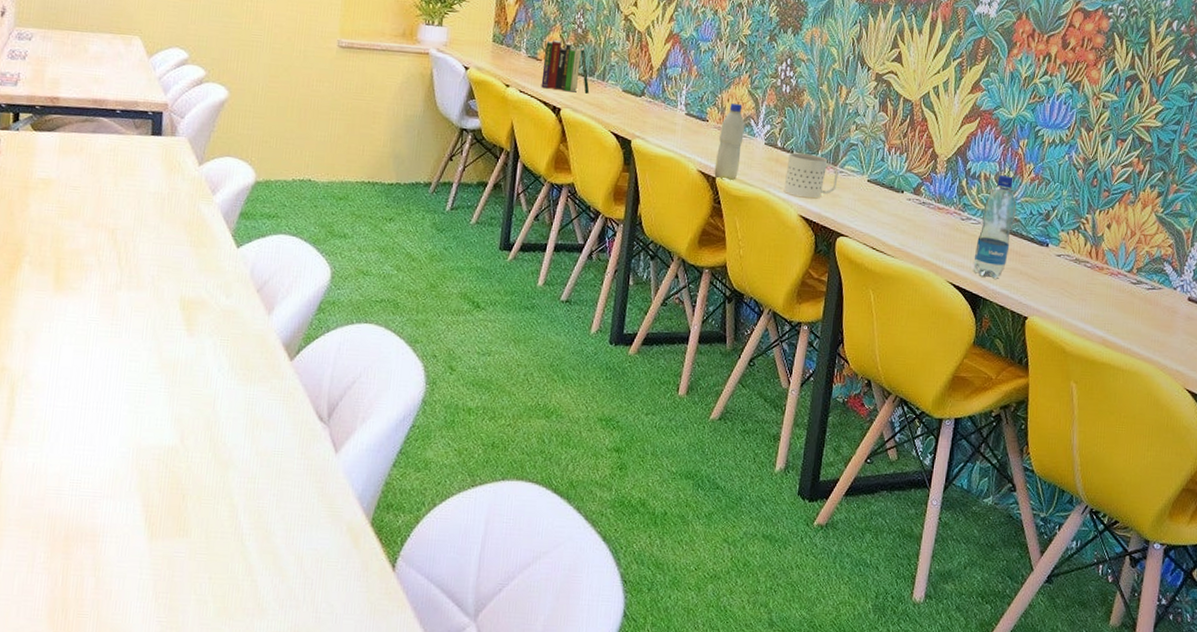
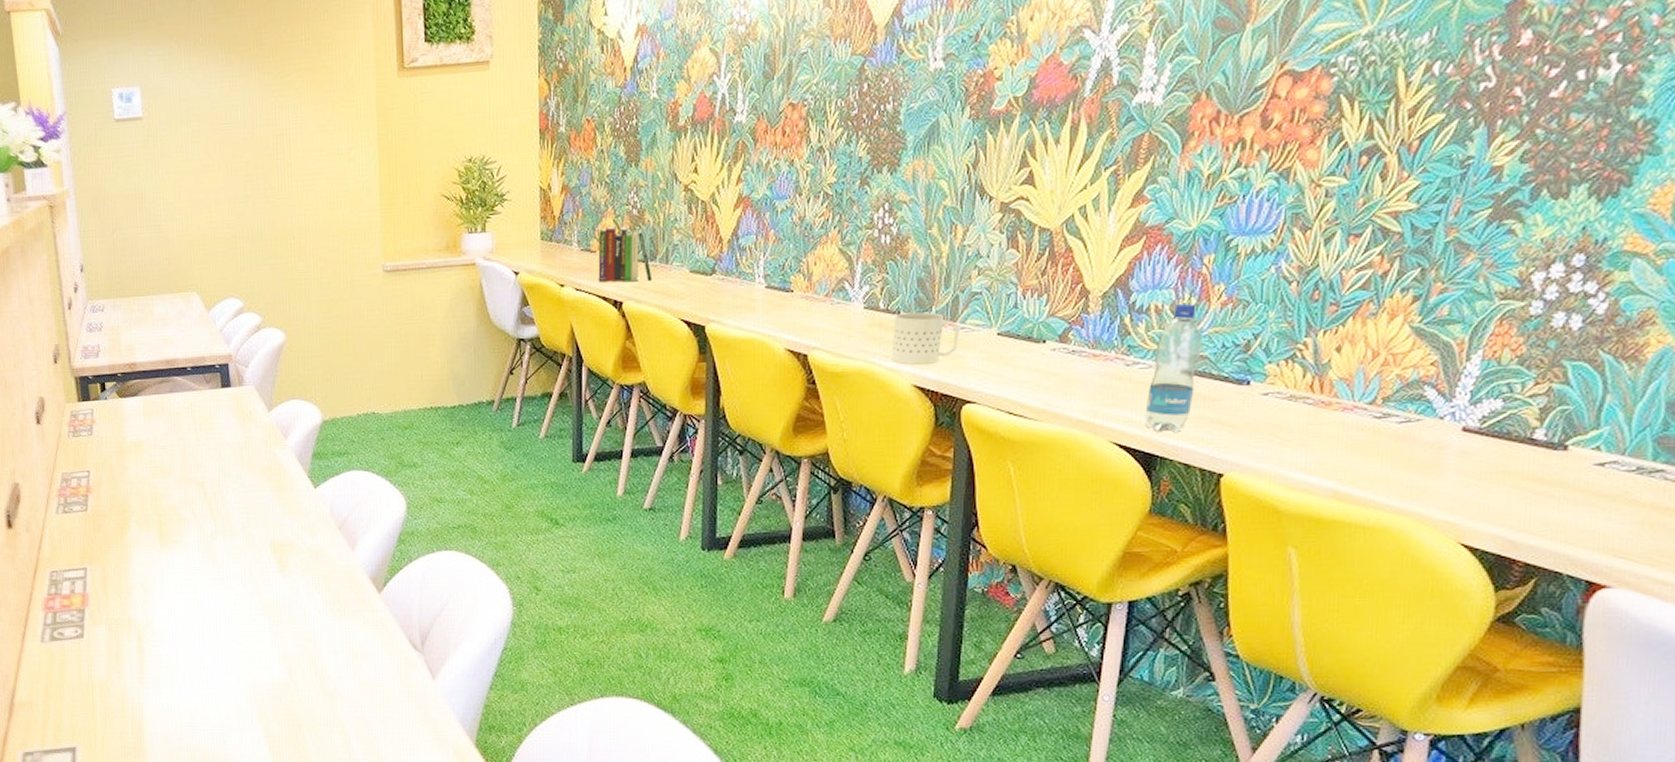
water bottle: present [714,102,745,181] -> none [805,265,838,357]

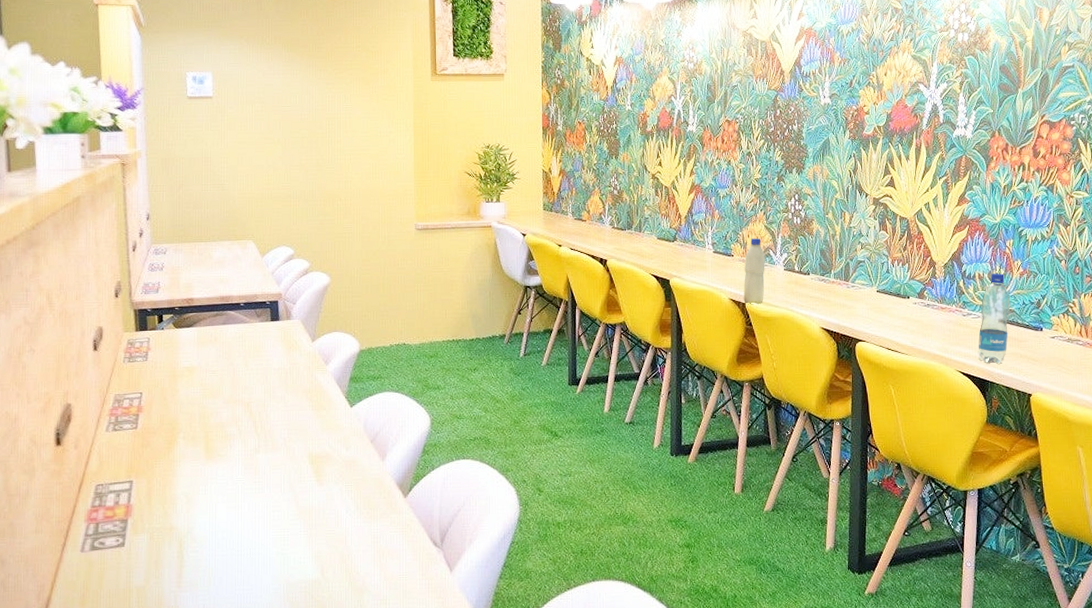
books: present [598,225,651,282] -> none [588,202,628,245]
water bottle: none [805,265,838,357] -> present [743,237,765,305]
mug: present [891,312,959,366] -> none [805,274,851,313]

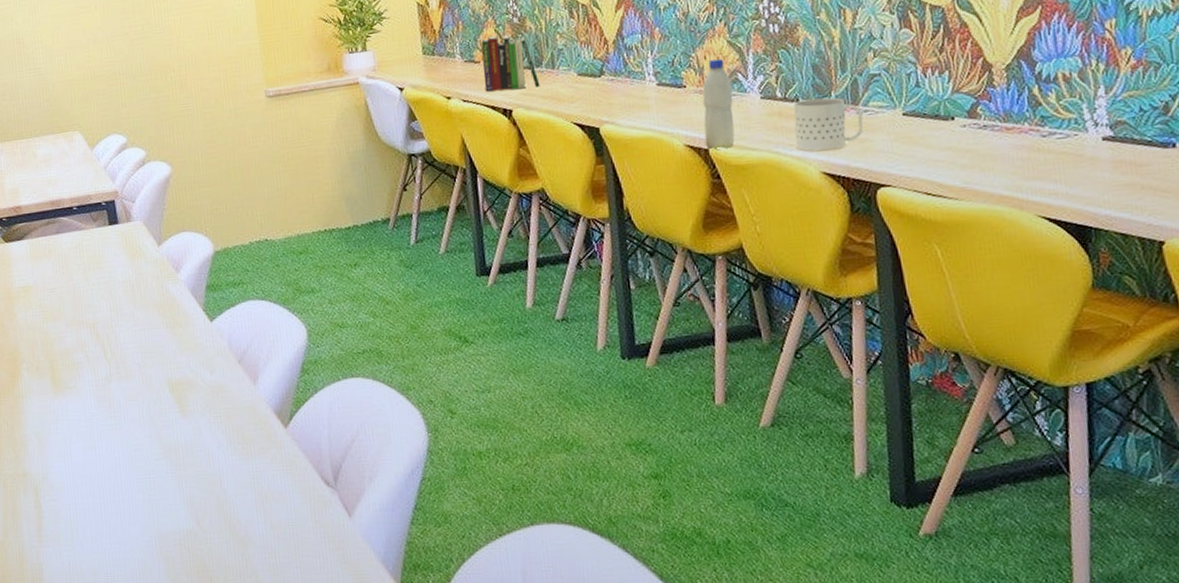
books: none [588,202,628,245] -> present [481,35,539,92]
mug: none [805,274,851,313] -> present [794,97,864,152]
bottle: present [978,273,1010,365] -> none [1069,69,1119,203]

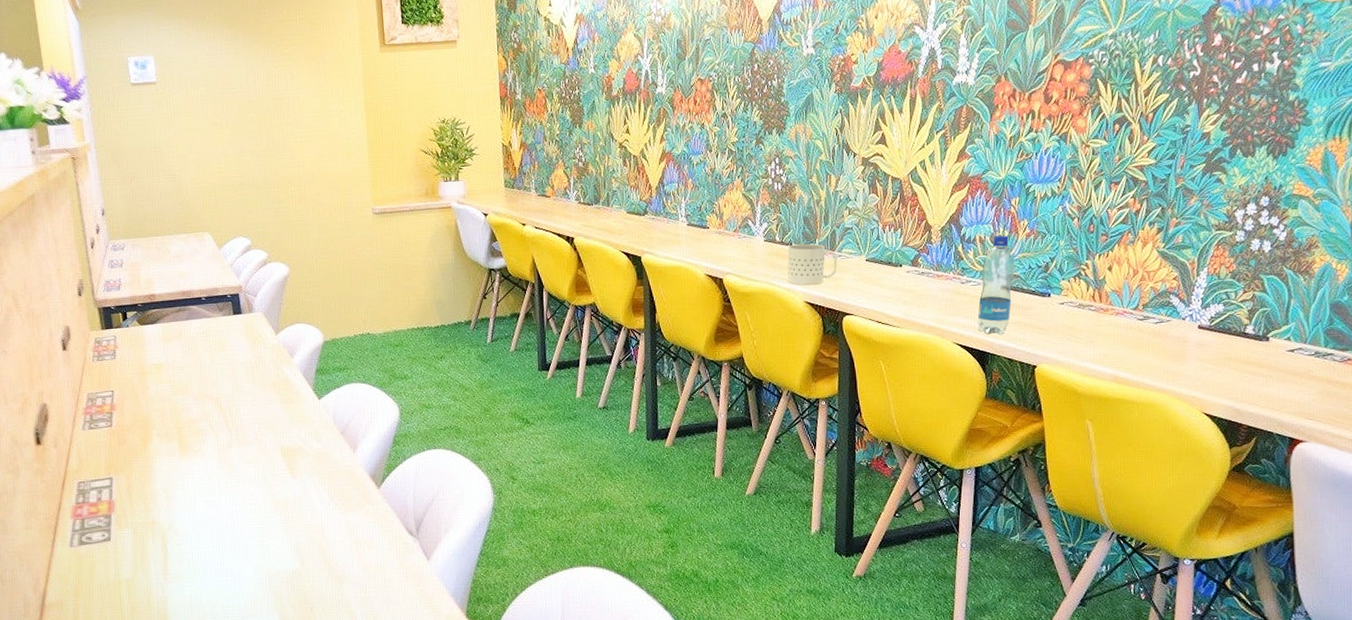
books: present [481,35,539,92] -> none [552,175,596,222]
water bottle: present [702,58,735,151] -> none [720,207,744,280]
bottle: none [1069,69,1119,203] -> present [977,235,1015,335]

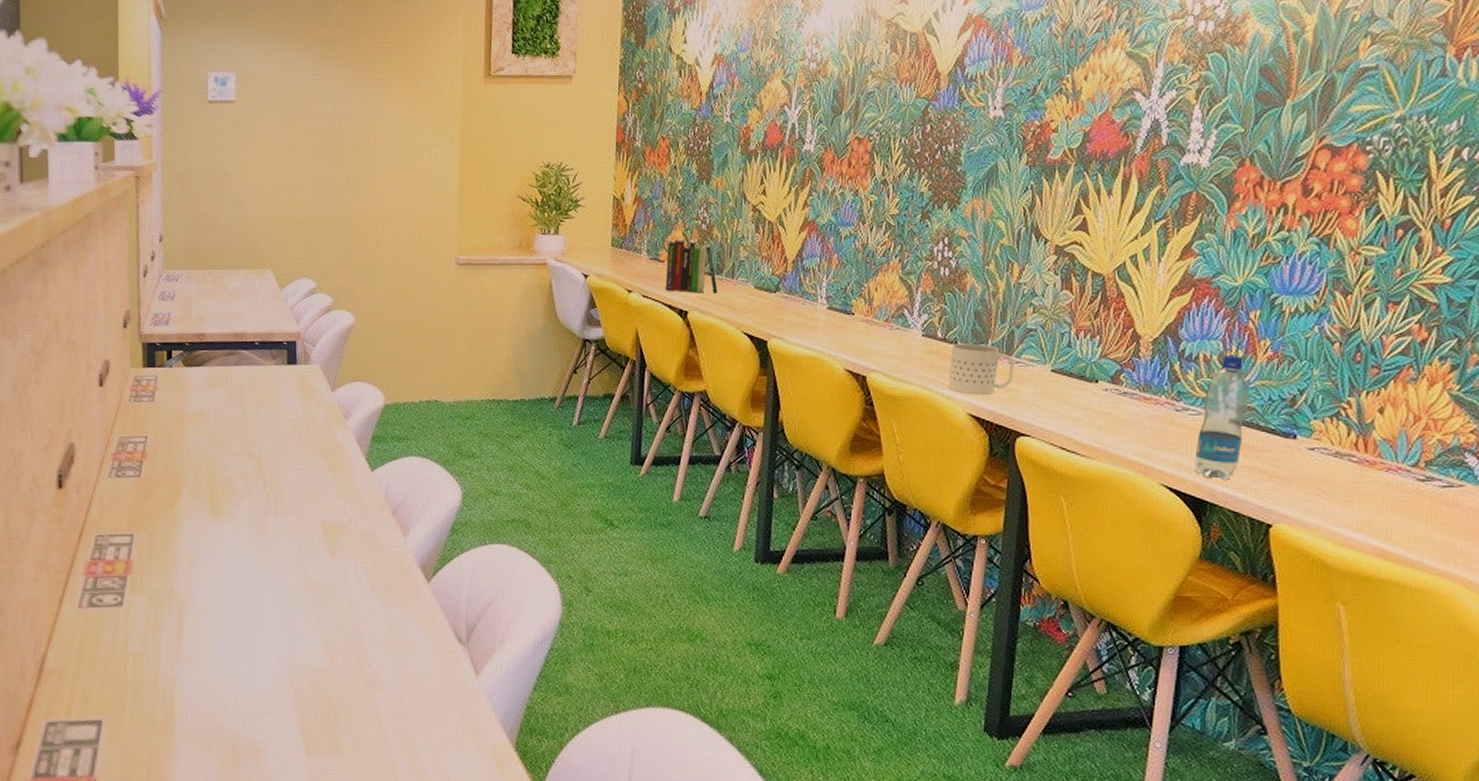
books: none [552,175,596,222] -> present [665,238,717,293]

